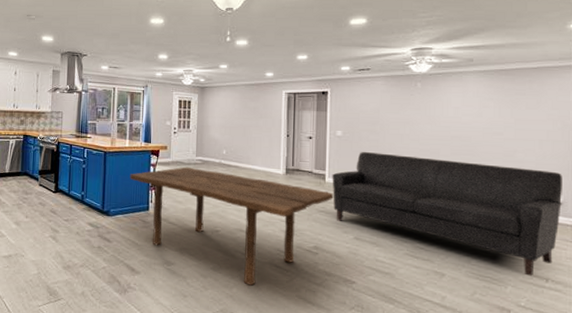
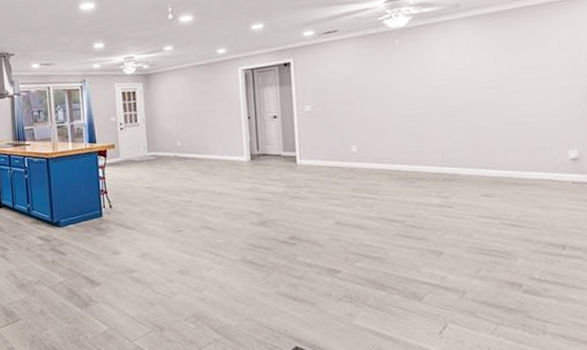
dining table: present [129,166,334,286] -> none [77,164,308,286]
sofa: present [332,152,562,276] -> none [304,123,577,245]

